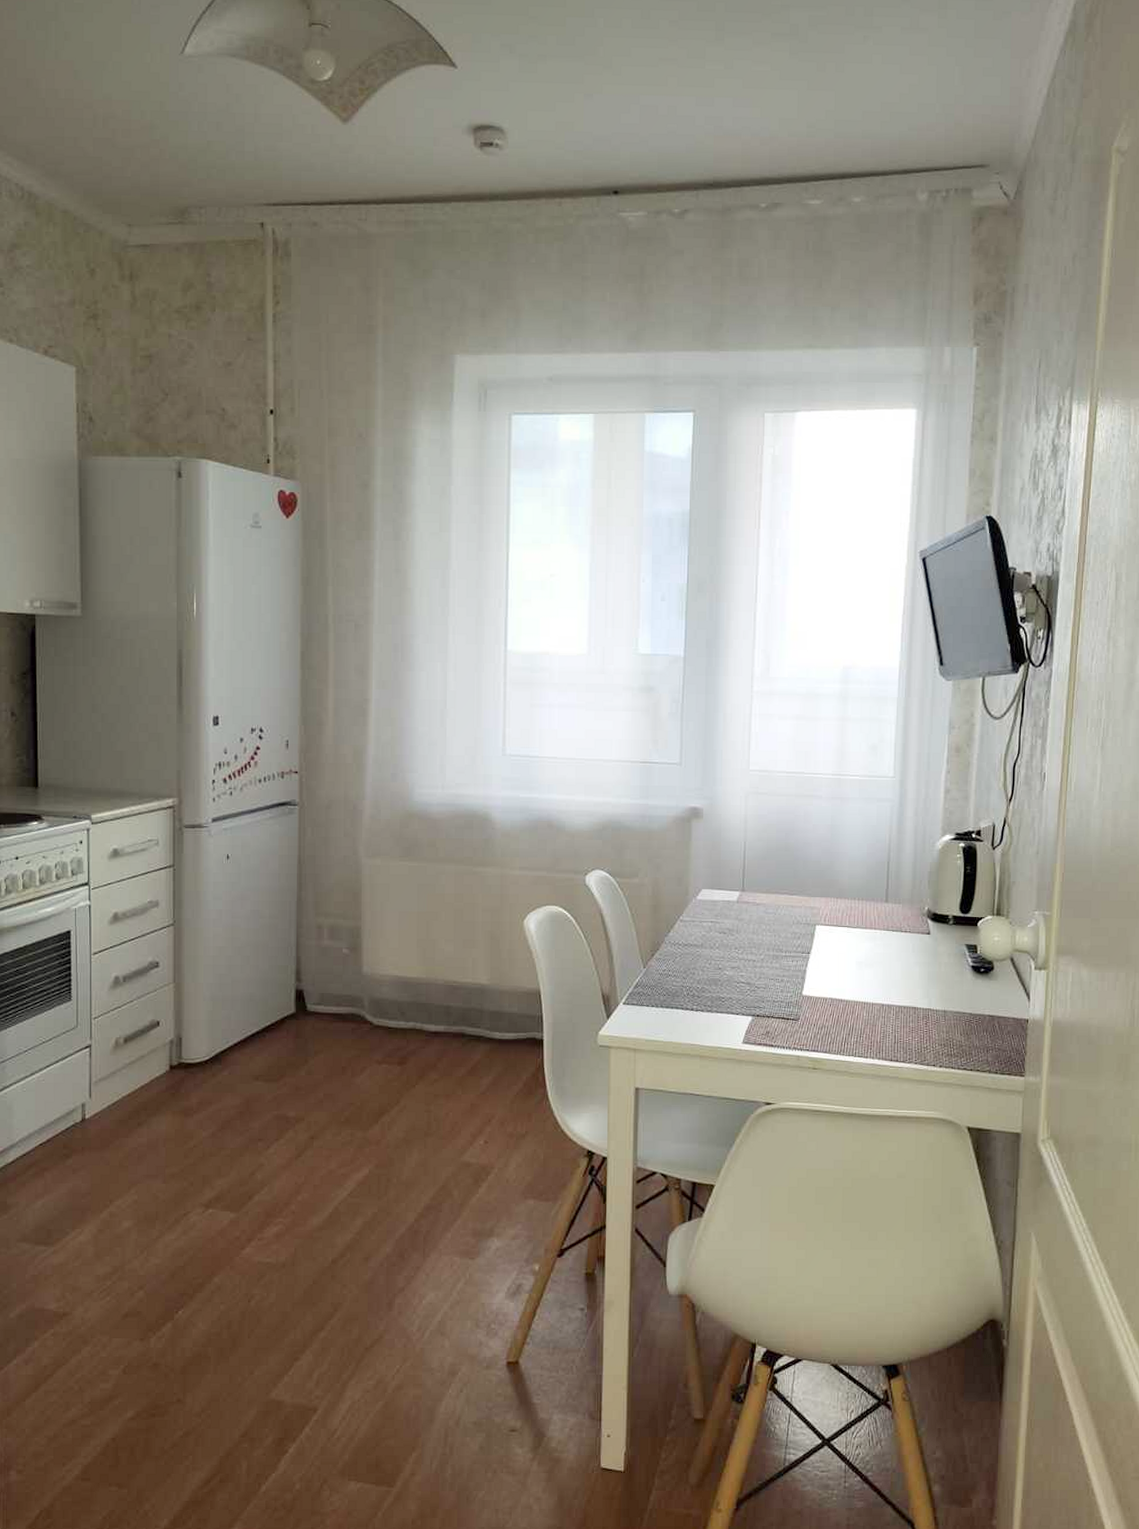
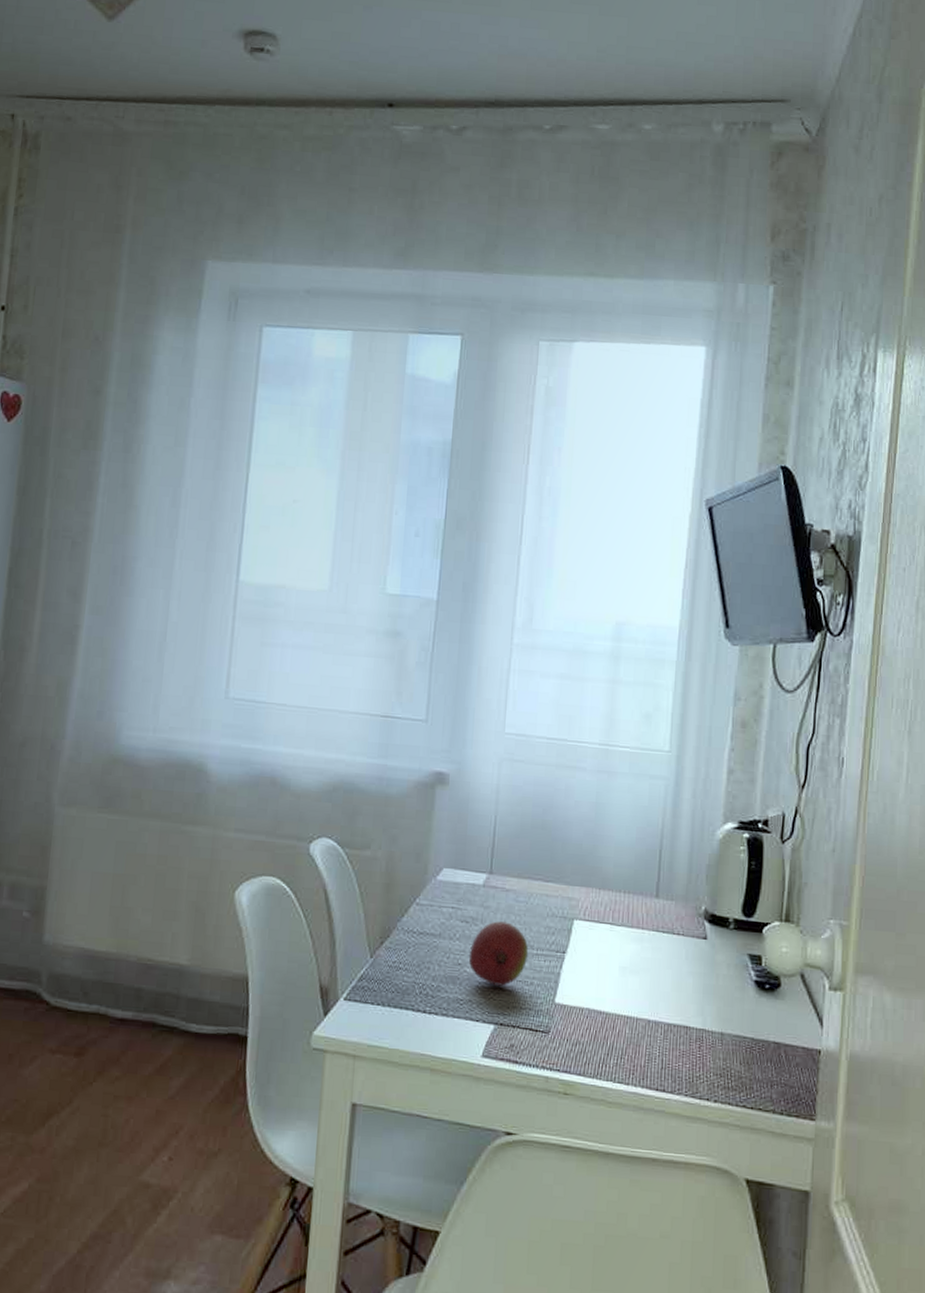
fruit: none [727,931,779,984] -> present [468,921,529,986]

